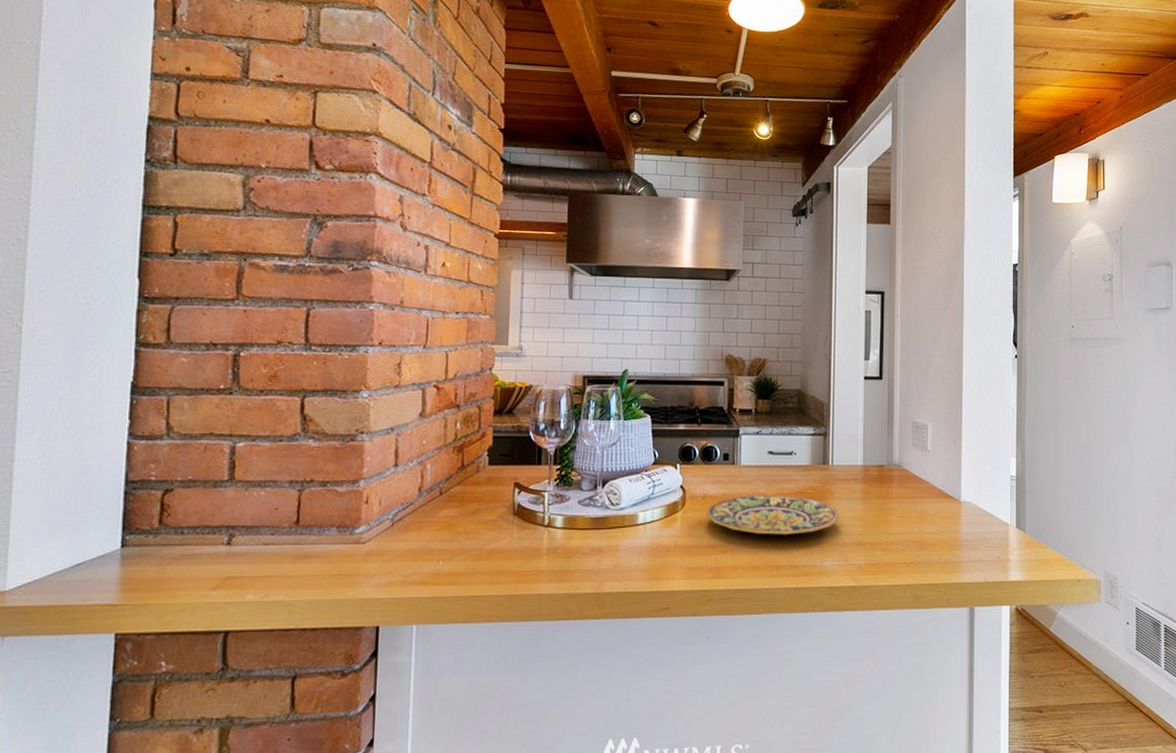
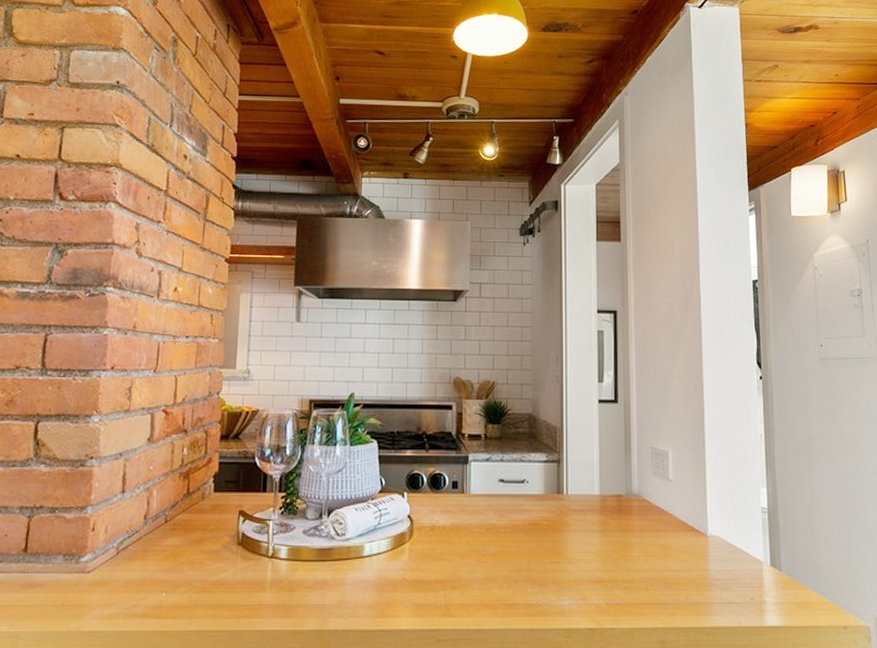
plate: present [706,494,839,535] -> none [435,526,576,570]

